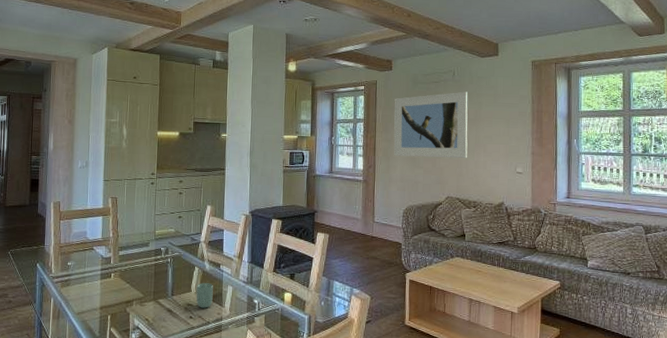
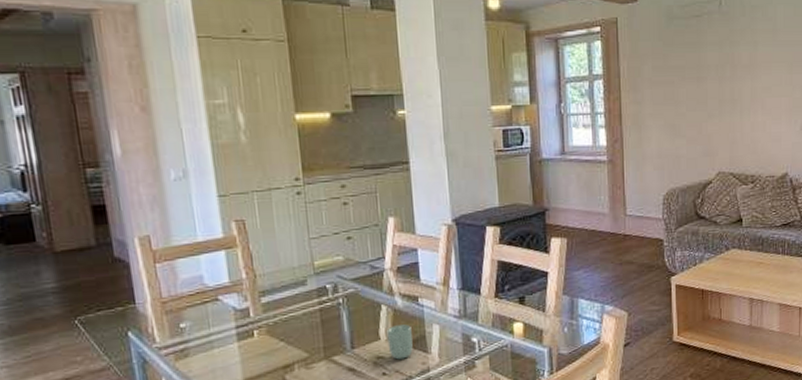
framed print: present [393,91,468,158] -> none [643,27,741,123]

